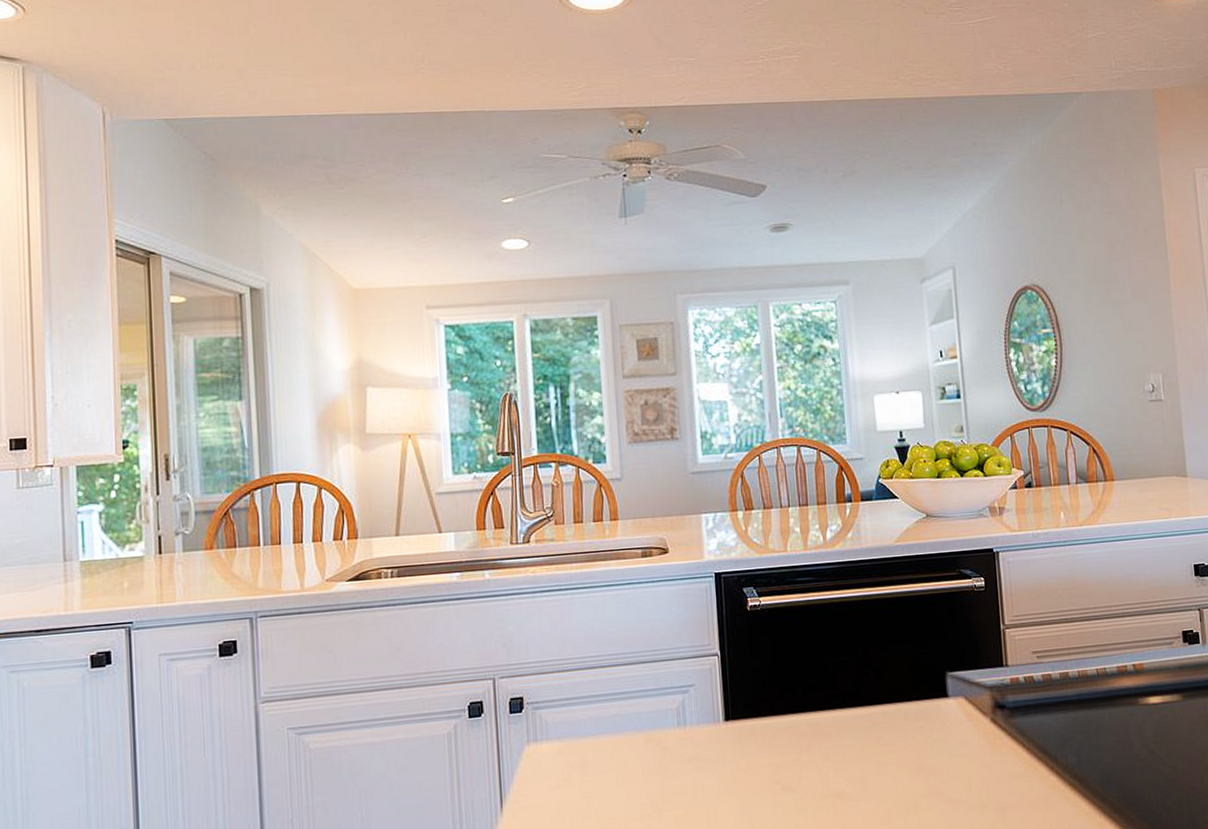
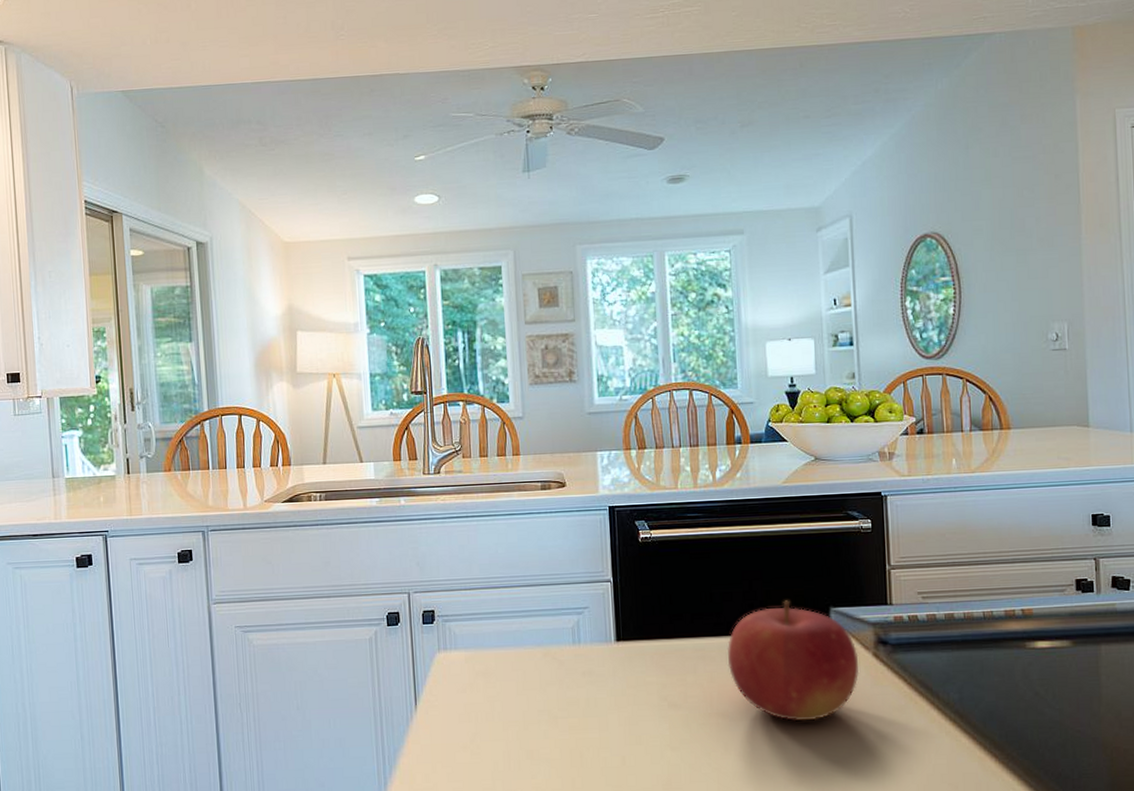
fruit: none [842,666,978,798] -> present [727,600,860,722]

